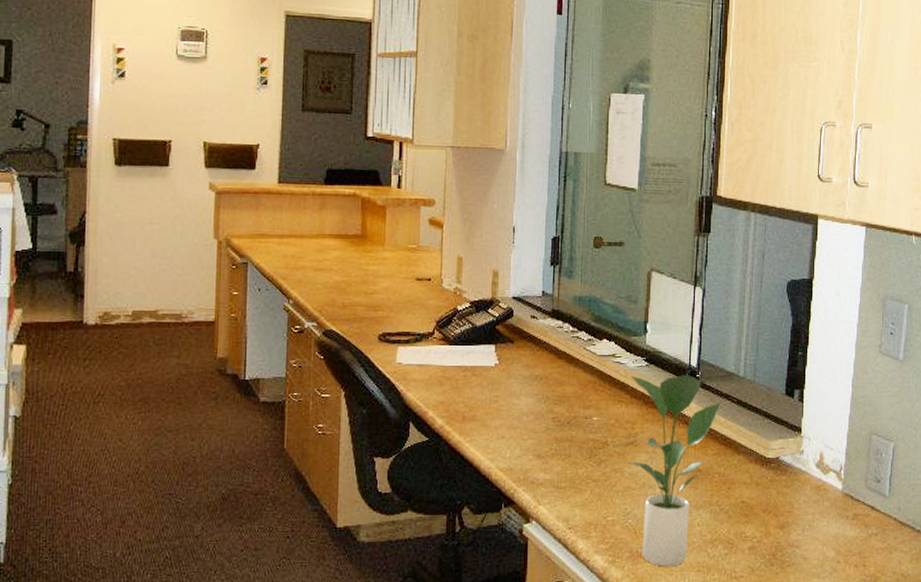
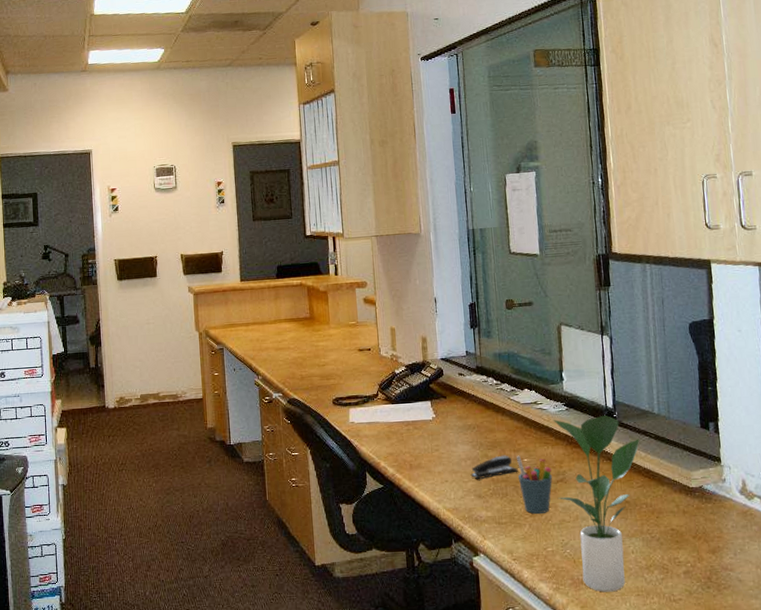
stapler: none [531,411,585,437] -> present [470,455,518,479]
pen holder: none [584,413,623,479] -> present [516,455,553,514]

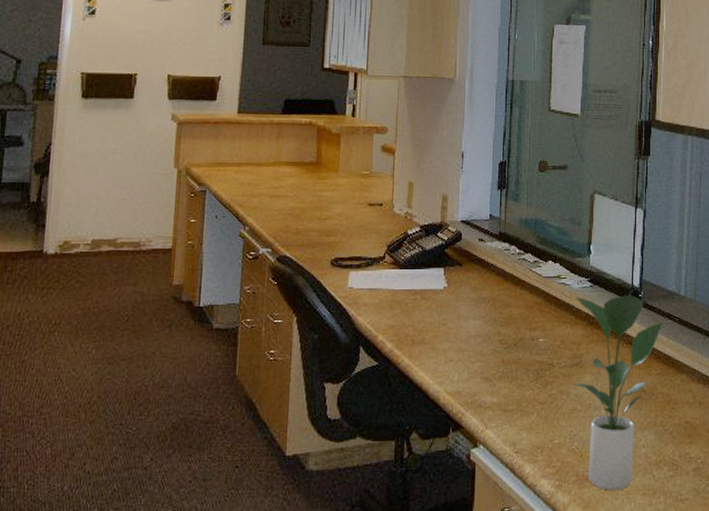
stapler: present [470,455,518,479] -> none [479,333,532,359]
pen holder: present [516,455,553,514] -> none [531,334,569,401]

